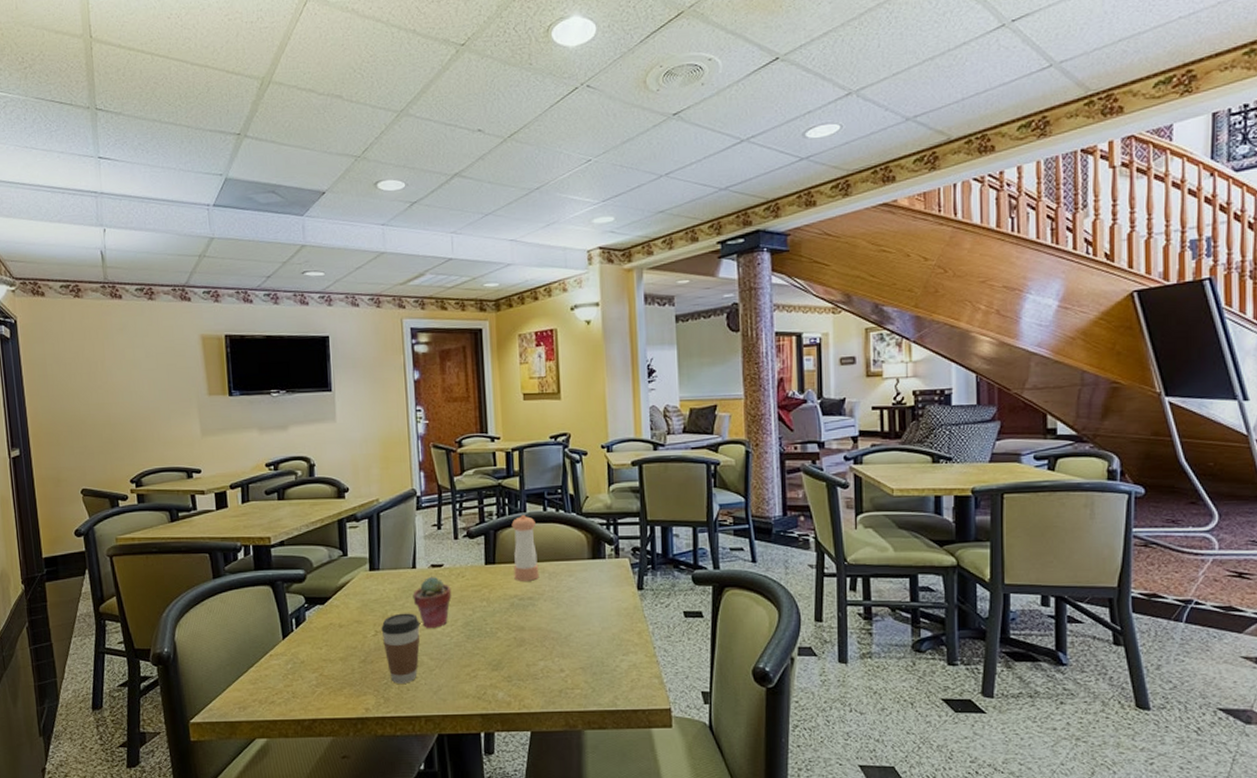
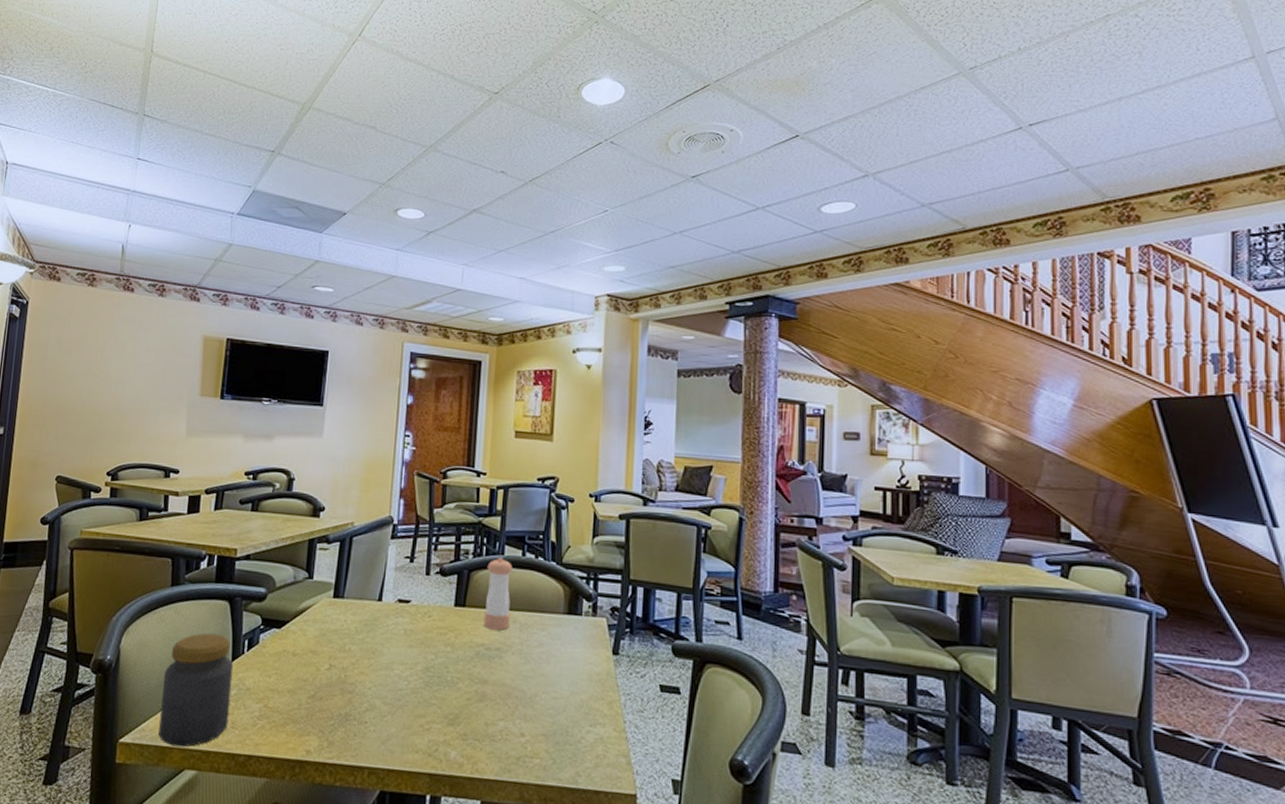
jar: none [221,616,289,720] -> present [158,633,234,747]
coffee cup: present [381,613,420,684] -> none [336,648,378,728]
potted succulent: present [412,576,452,629] -> none [374,612,416,670]

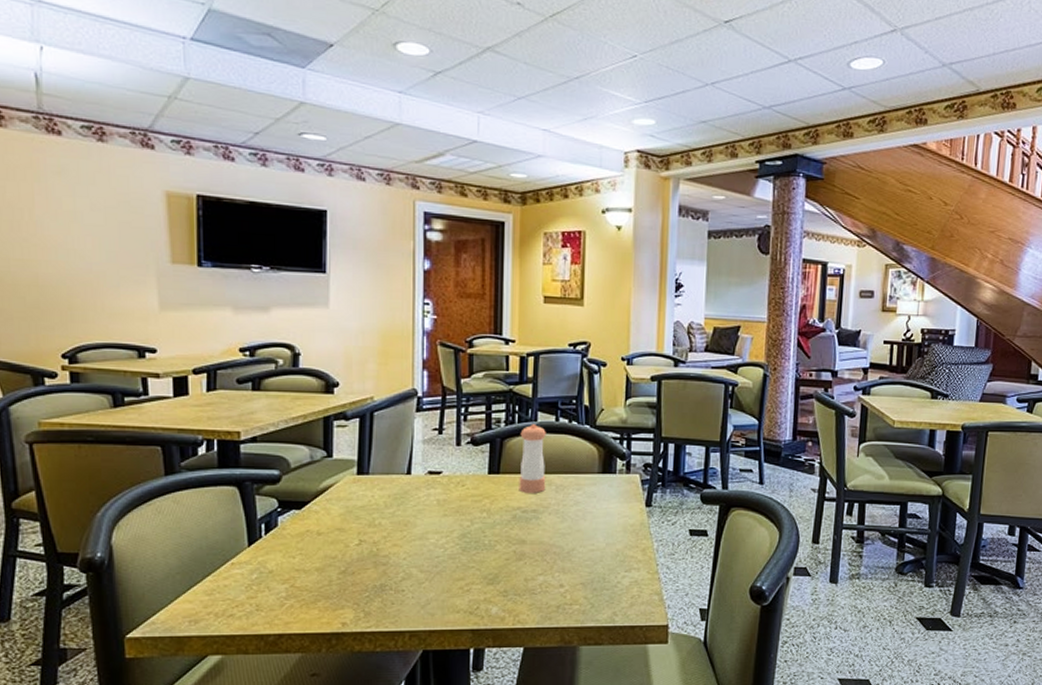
jar: present [158,633,234,747] -> none [170,520,252,635]

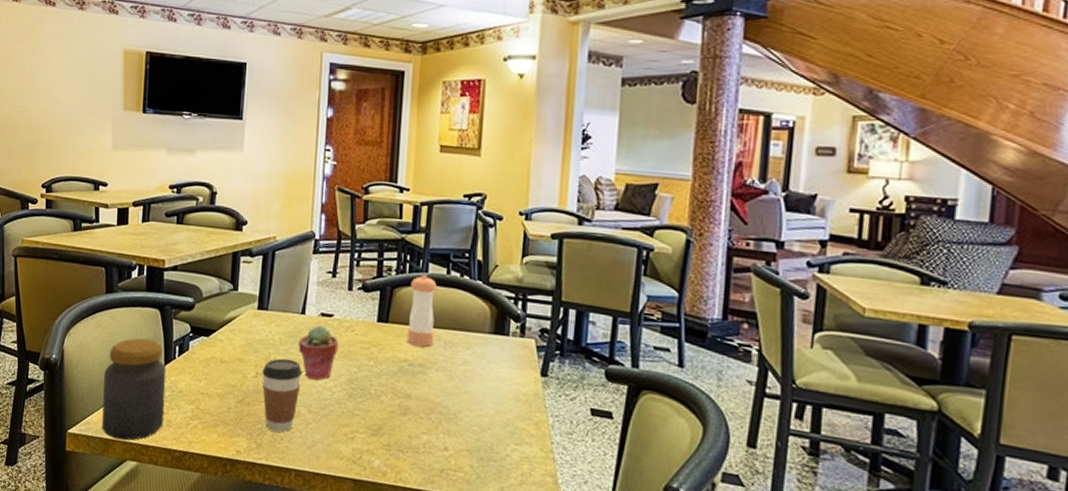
jar: none [170,520,252,635] -> present [102,338,167,441]
coffee cup: none [366,522,411,597] -> present [262,358,302,433]
potted succulent: none [405,483,449,540] -> present [298,325,339,380]

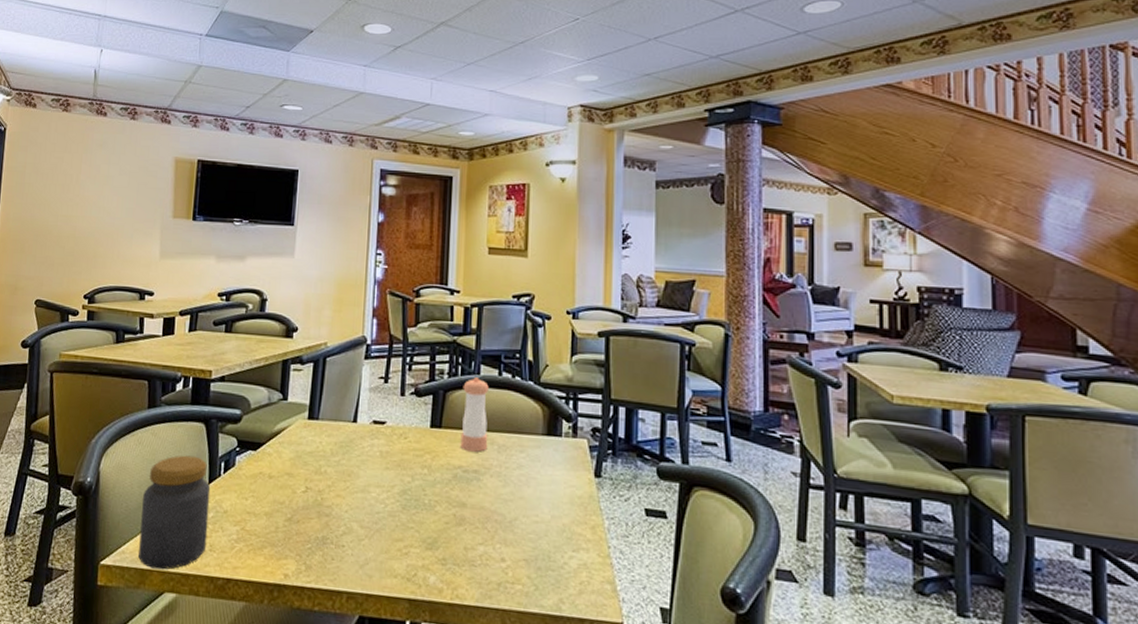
coffee cup: present [262,358,302,433] -> none [312,470,354,552]
potted succulent: present [298,325,339,380] -> none [350,433,392,492]

